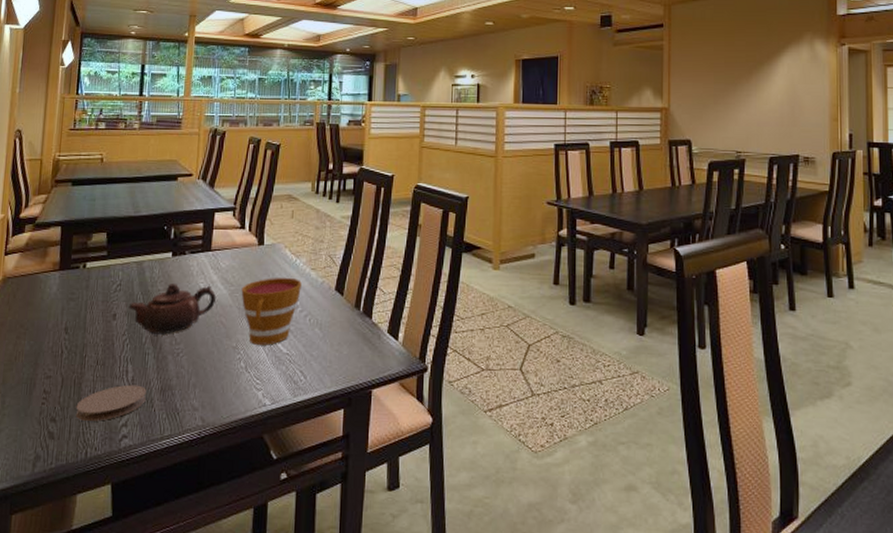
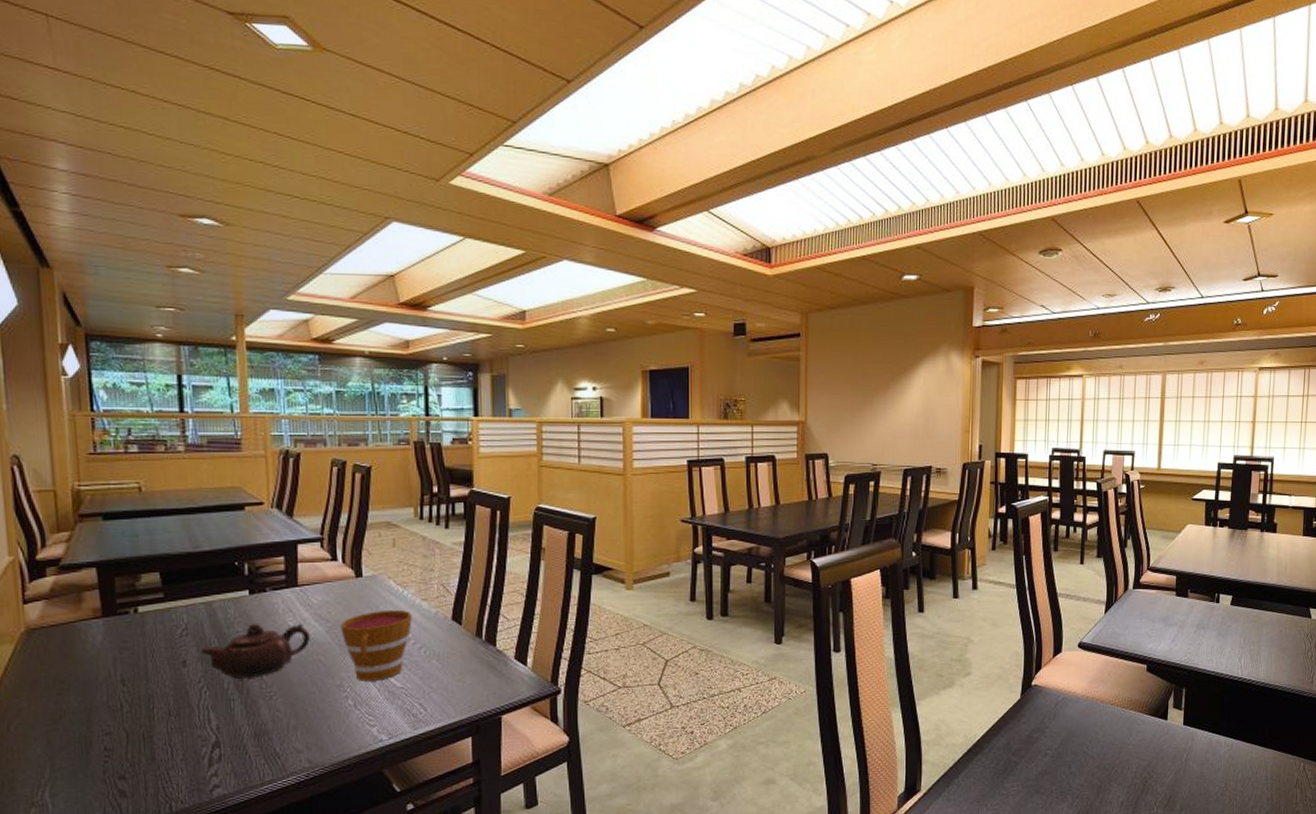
coaster: present [75,384,146,421] -> none [149,733,237,775]

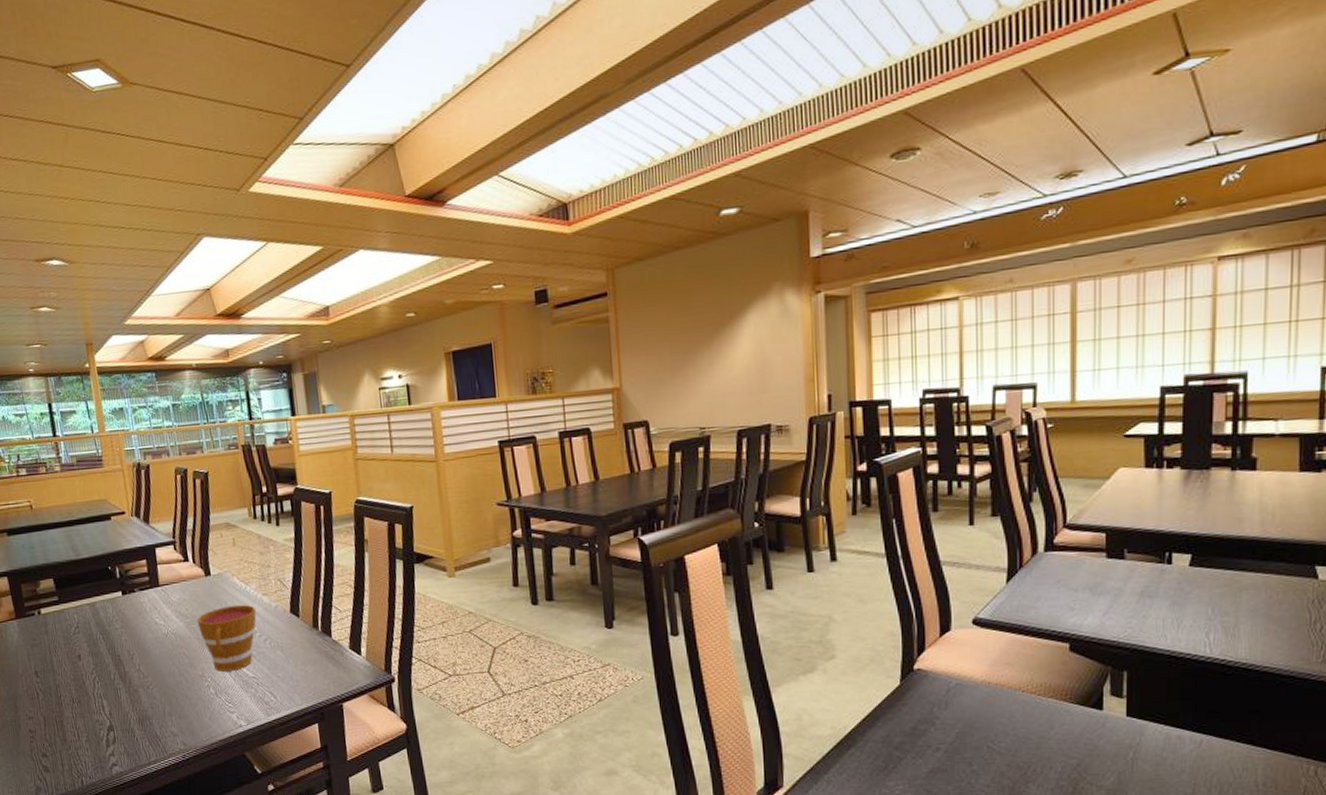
teapot: present [201,623,311,679] -> none [90,619,175,670]

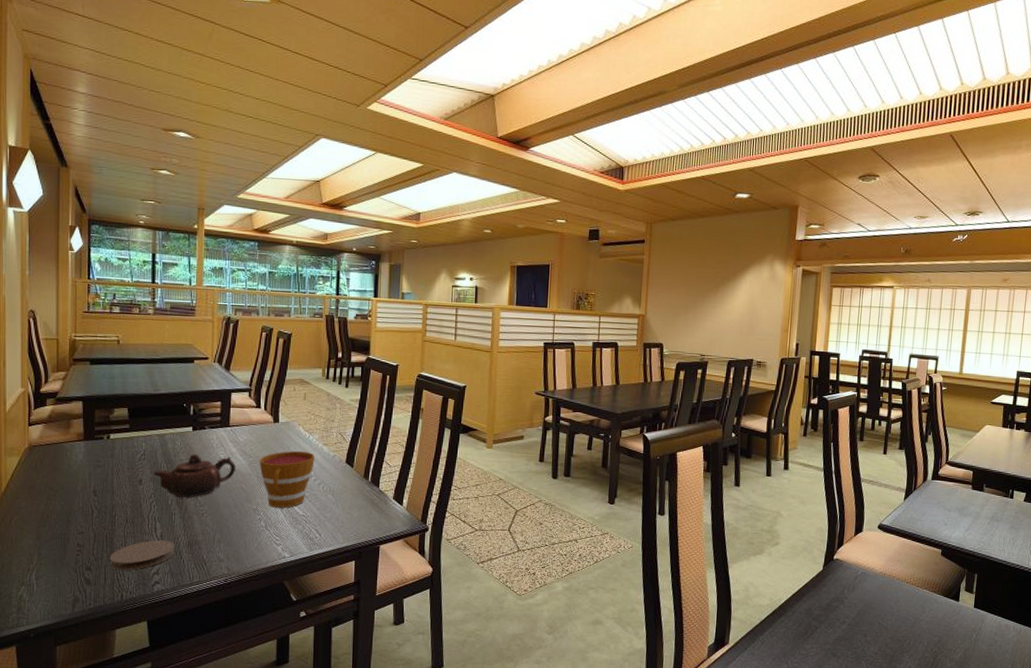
coaster: none [63,718,127,754] -> present [109,539,175,570]
teapot: none [90,619,175,670] -> present [153,454,237,498]

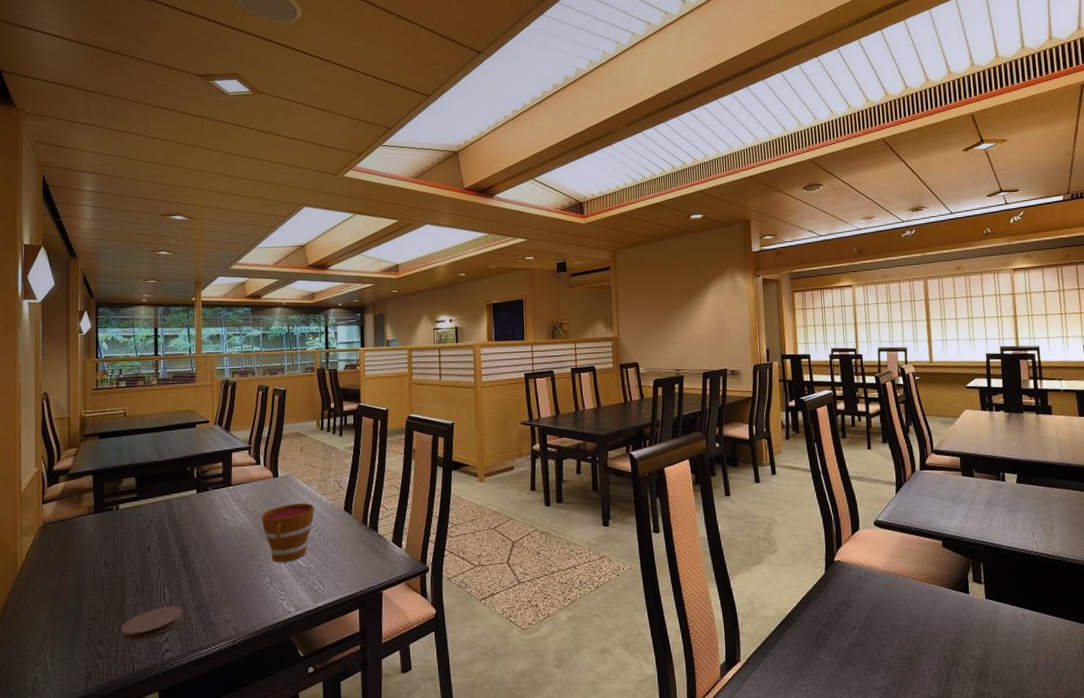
teapot: present [153,454,237,498] -> none [161,515,240,561]

